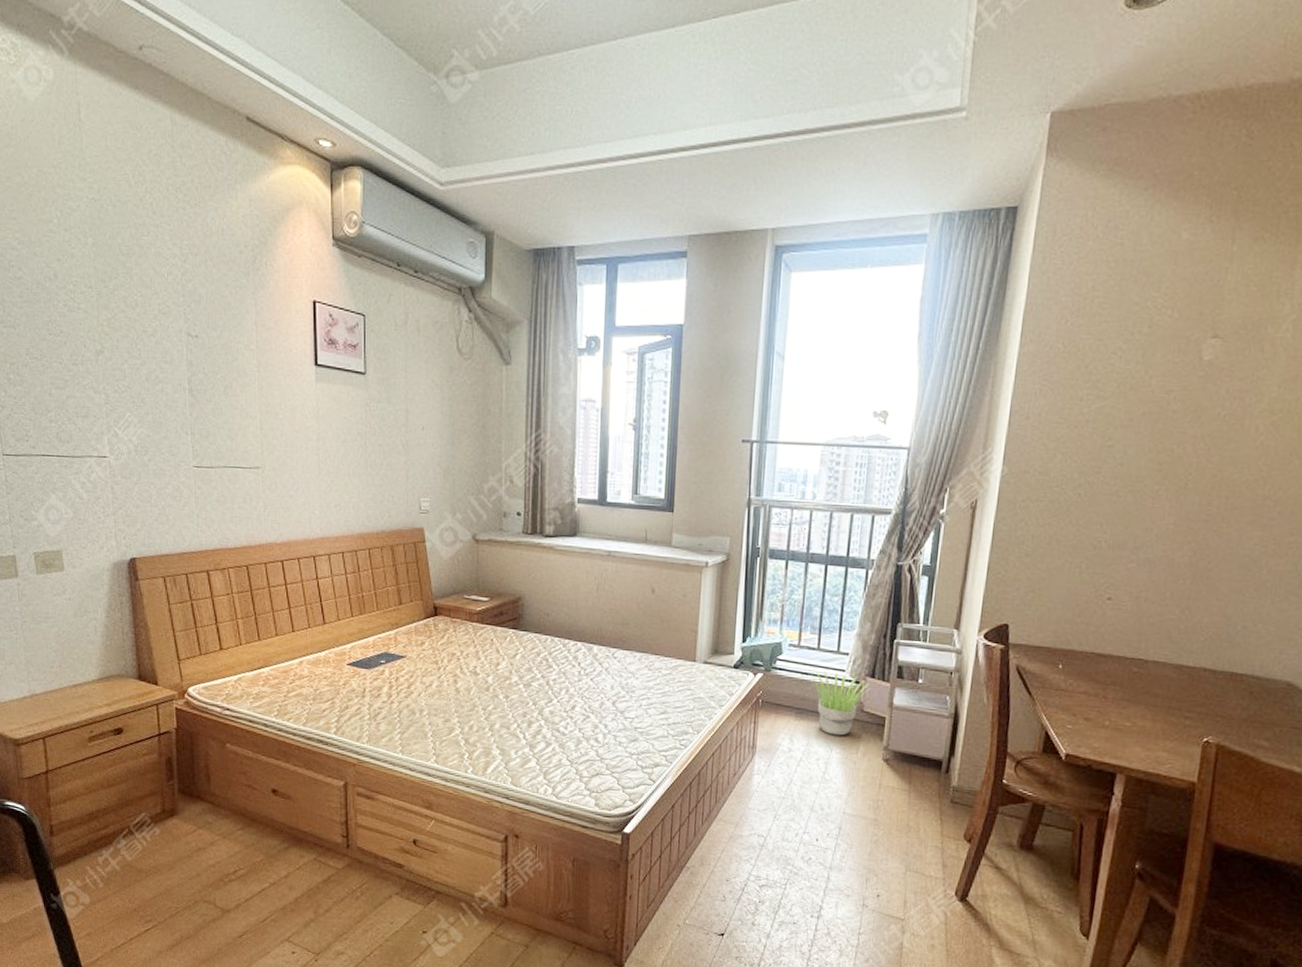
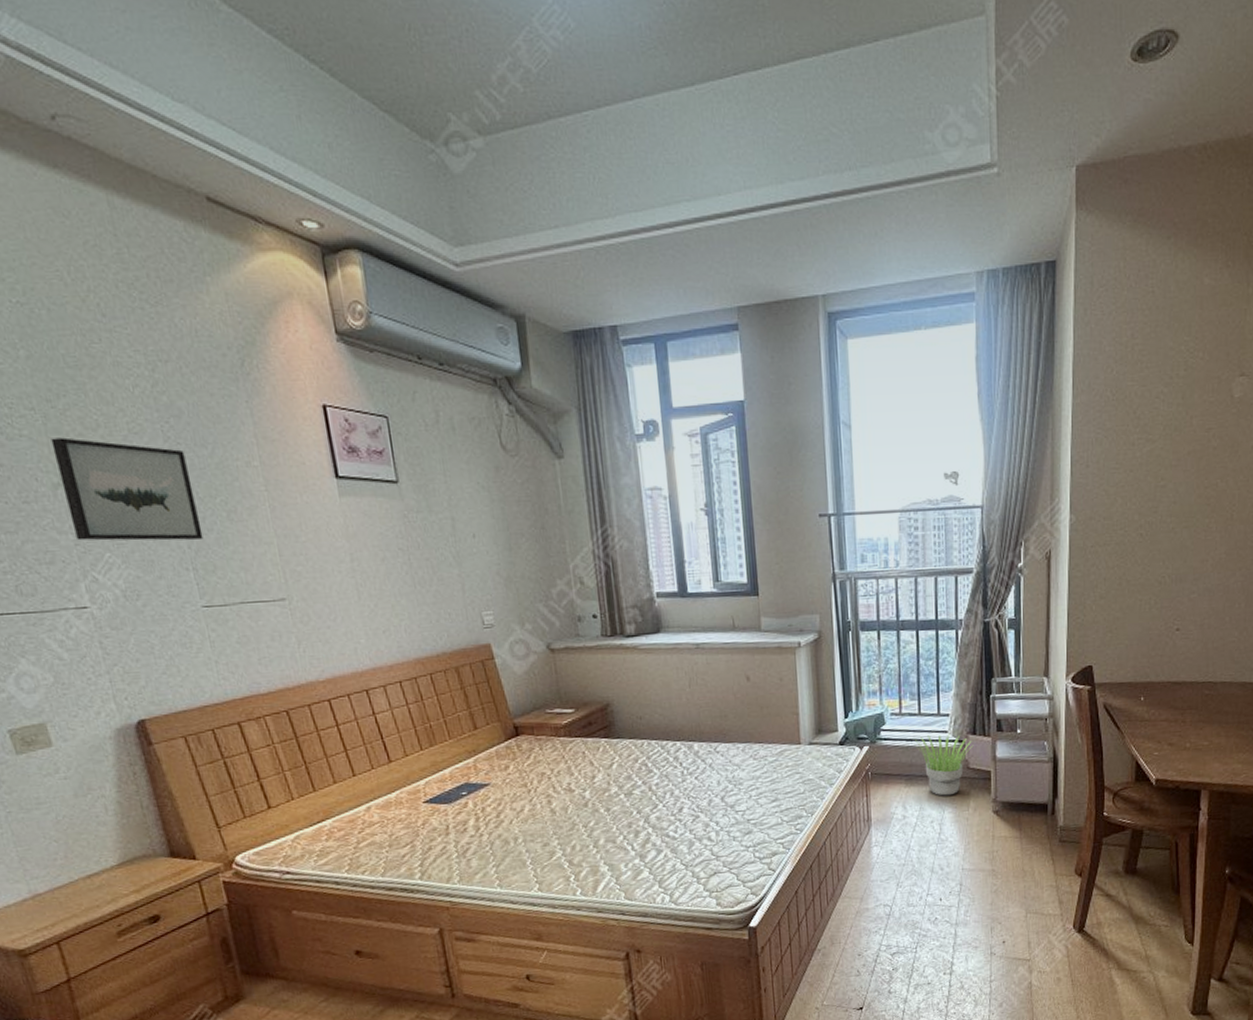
wall art: none [100,312,203,408] -> present [50,437,204,541]

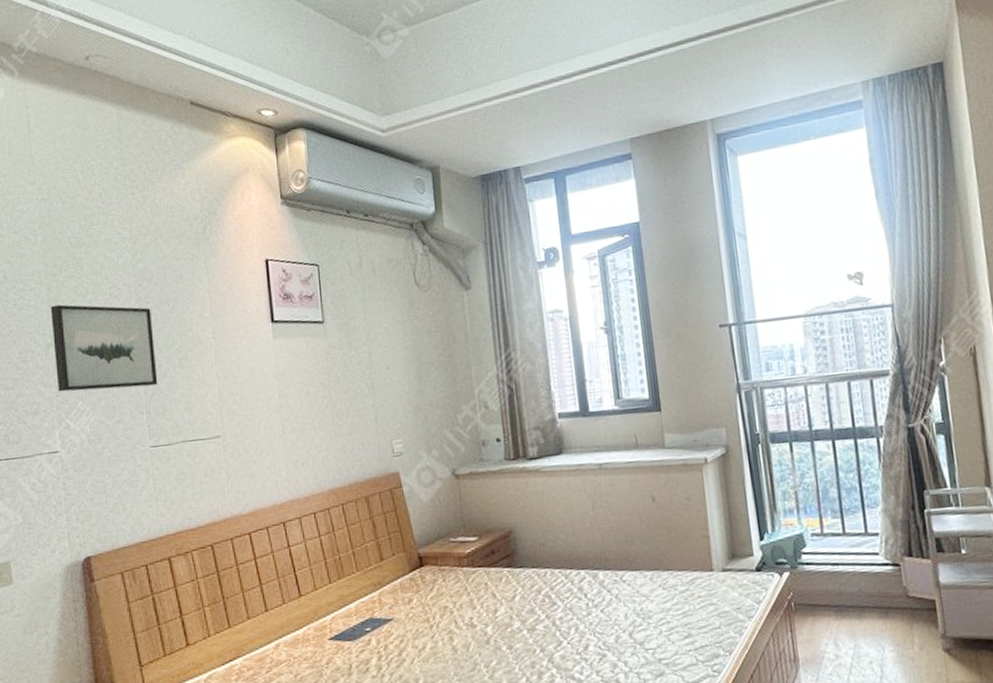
potted plant: present [914,733,974,796] -> none [841,555,911,631]

